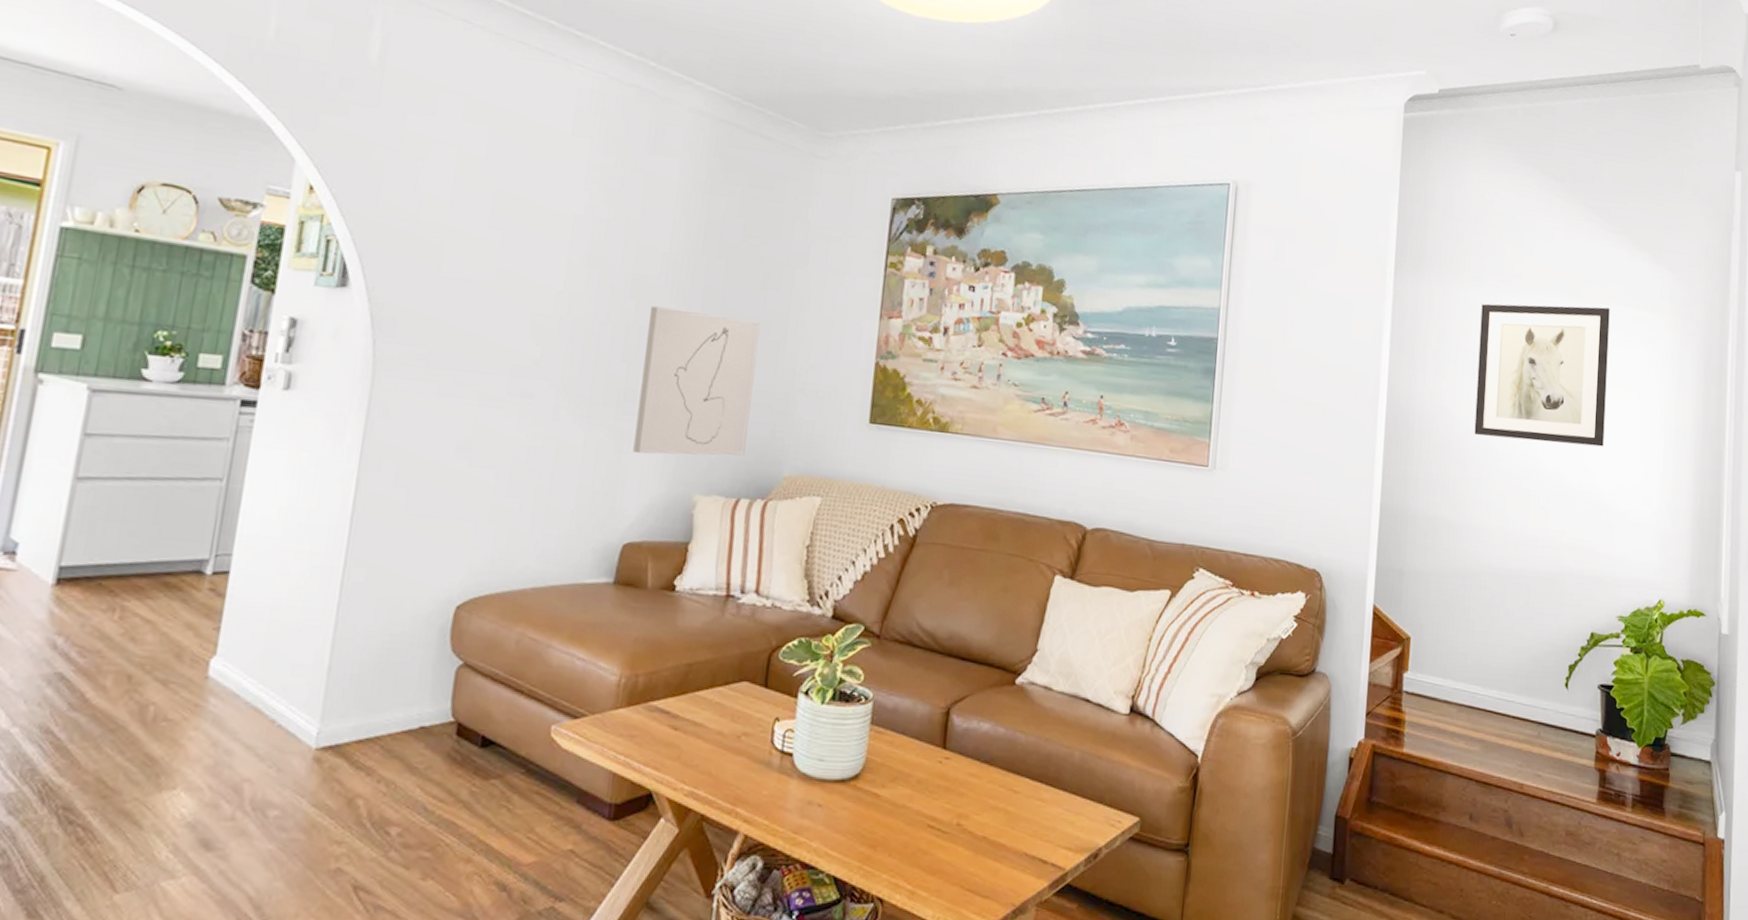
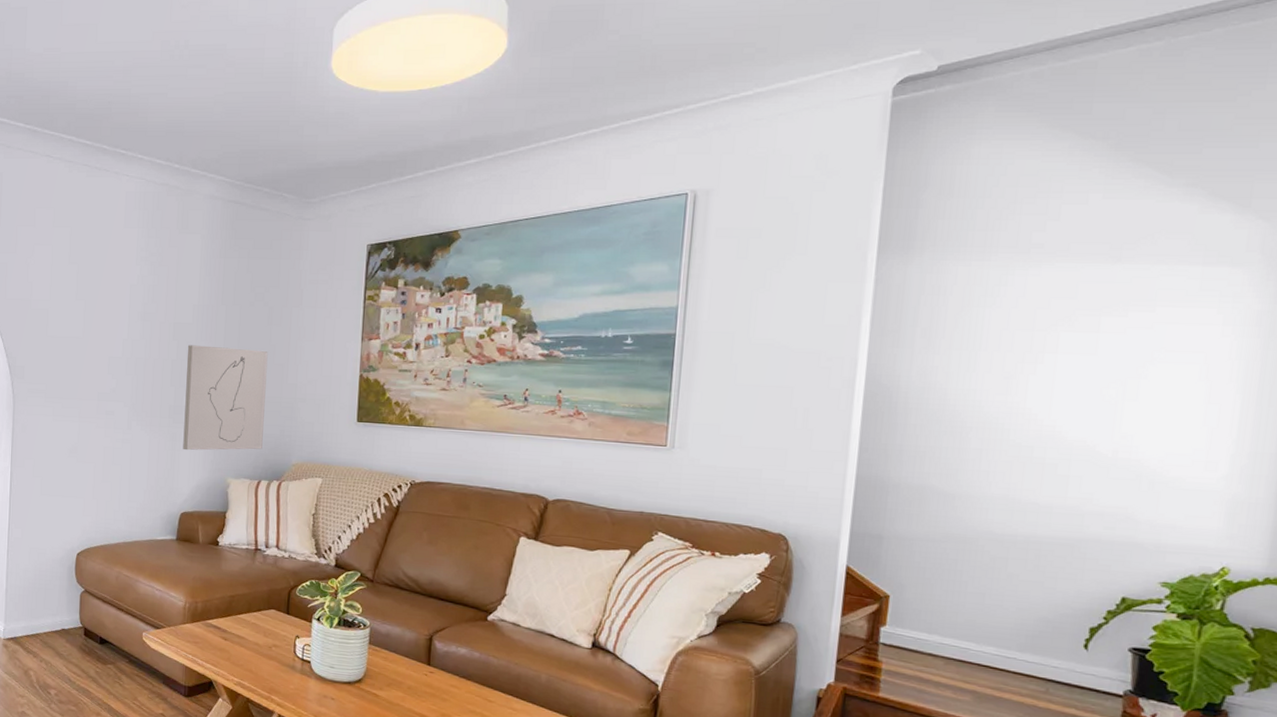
wall art: present [1474,303,1610,447] -> none [973,268,1168,413]

